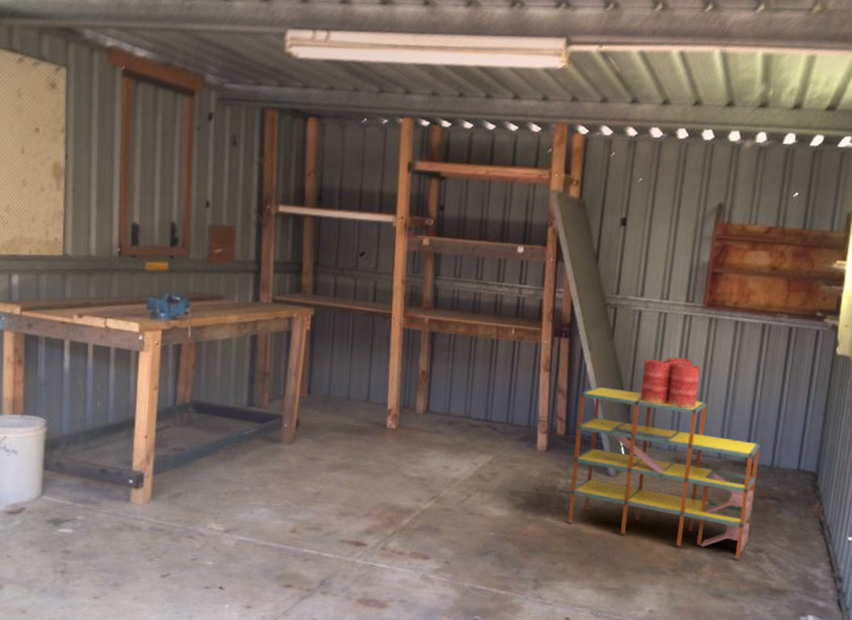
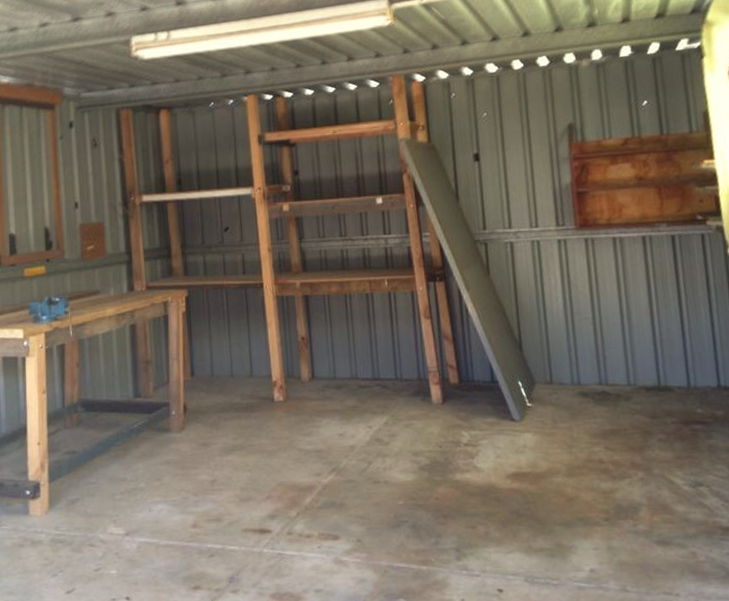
storage shelf: present [567,386,760,559] -> none [466,326,683,497]
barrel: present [640,357,701,409] -> none [526,284,592,337]

